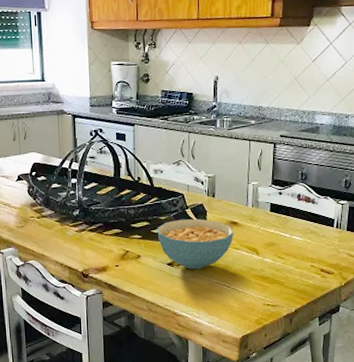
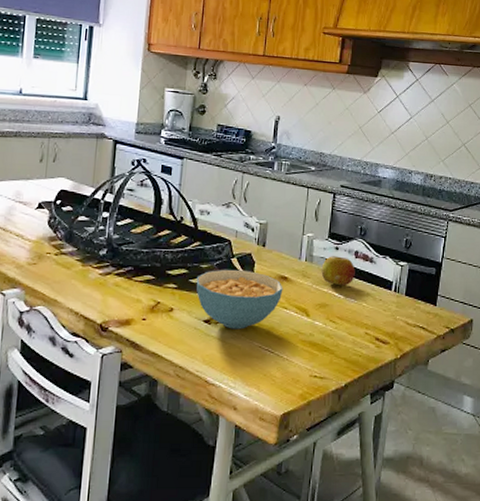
fruit: none [267,200,299,227] -> present [321,256,355,286]

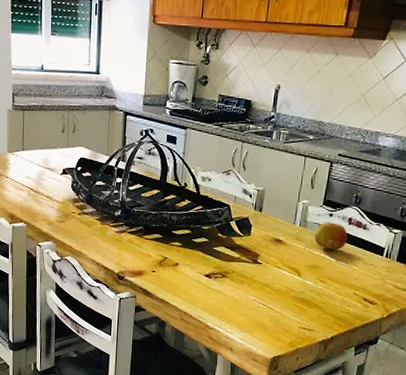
cereal bowl: present [196,269,283,330] -> none [198,231,278,284]

